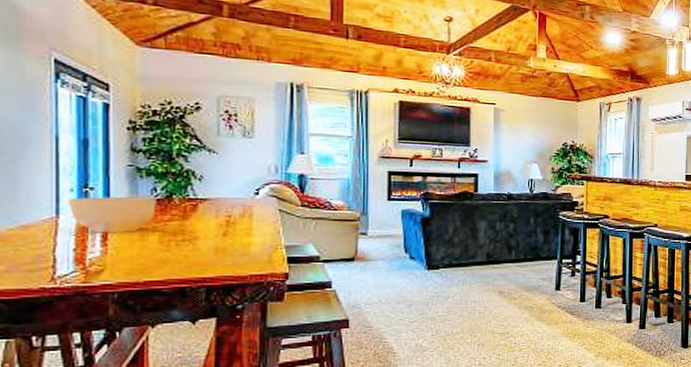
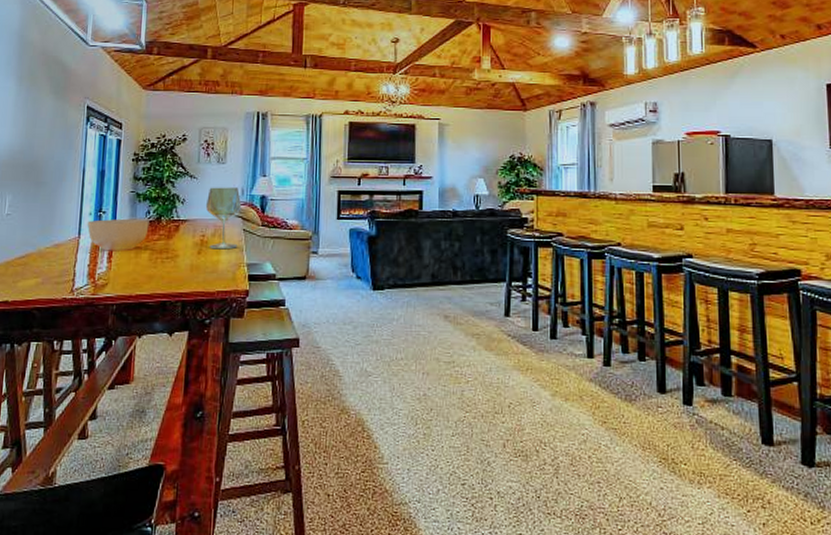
wine glass: none [230,163,276,231] -> present [205,187,242,250]

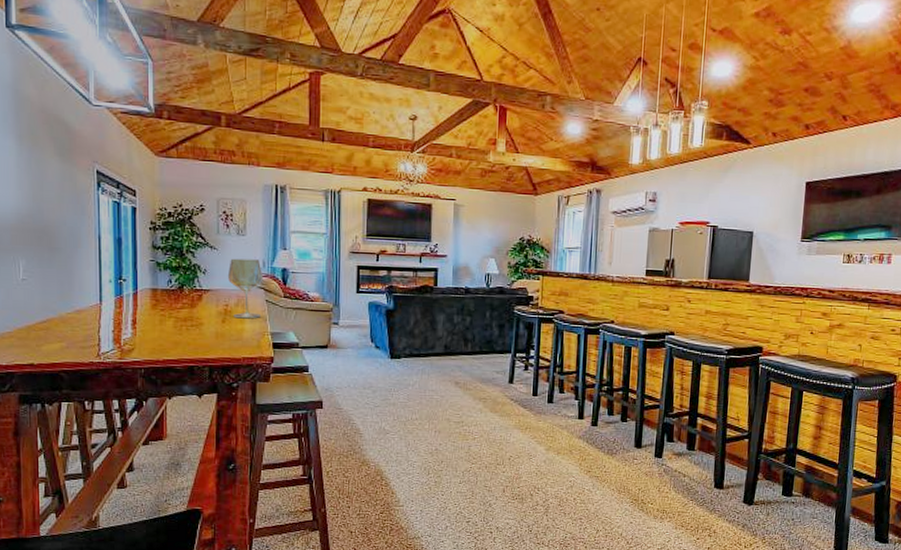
bowl: present [87,218,149,252] -> none [107,287,172,319]

